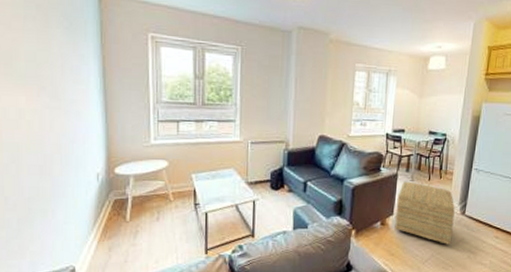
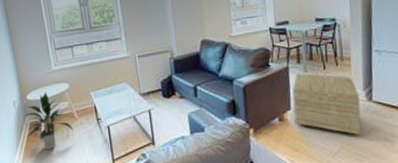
indoor plant: none [107,167,166,232] -> present [23,92,74,150]

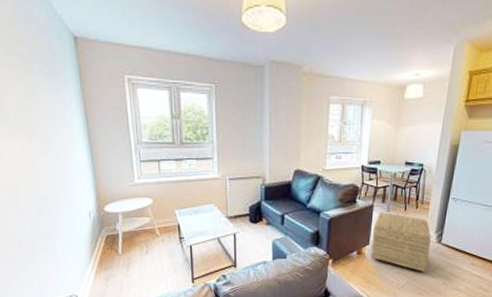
indoor plant: present [23,92,74,150] -> none [99,205,154,264]

